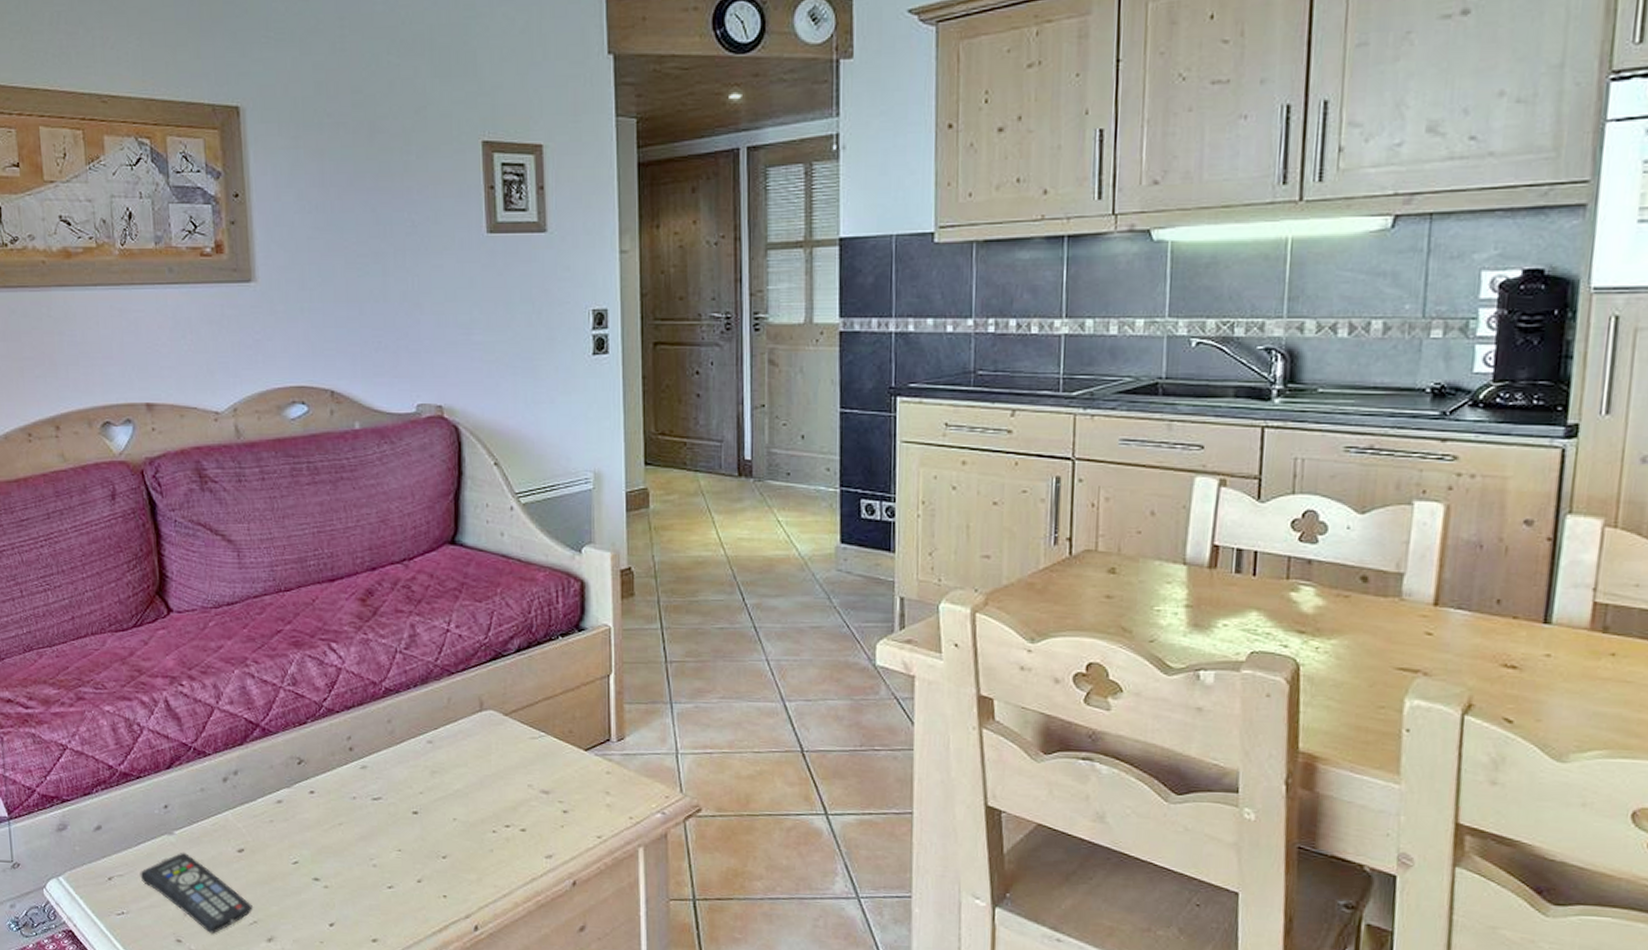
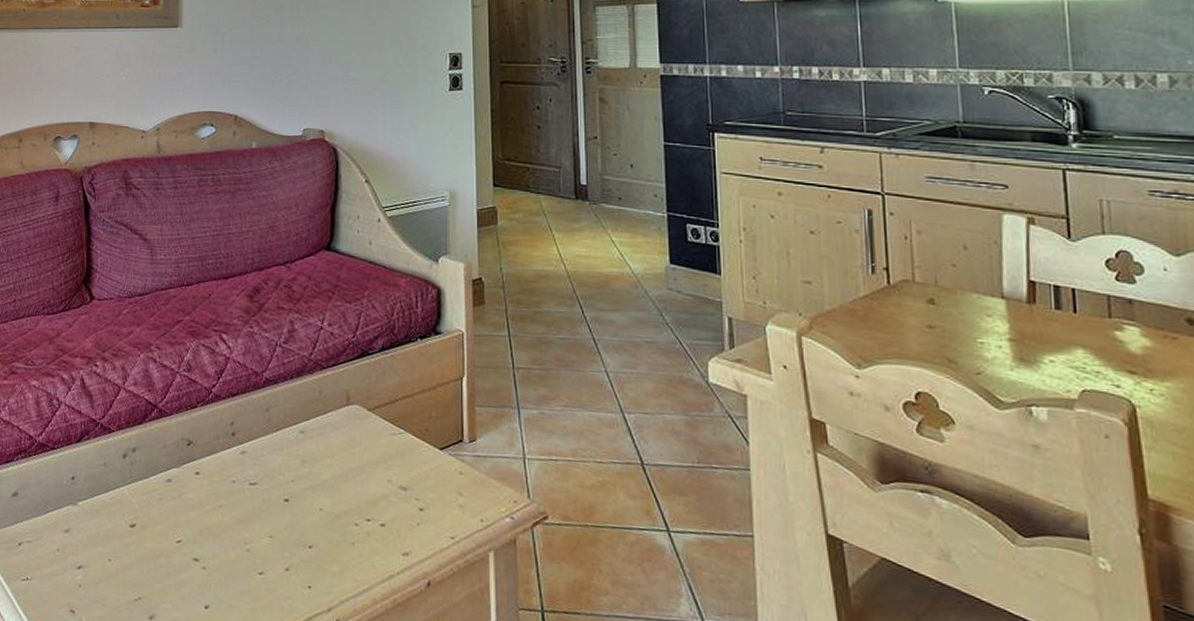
remote control: present [140,852,253,933] -> none [45,523,139,606]

